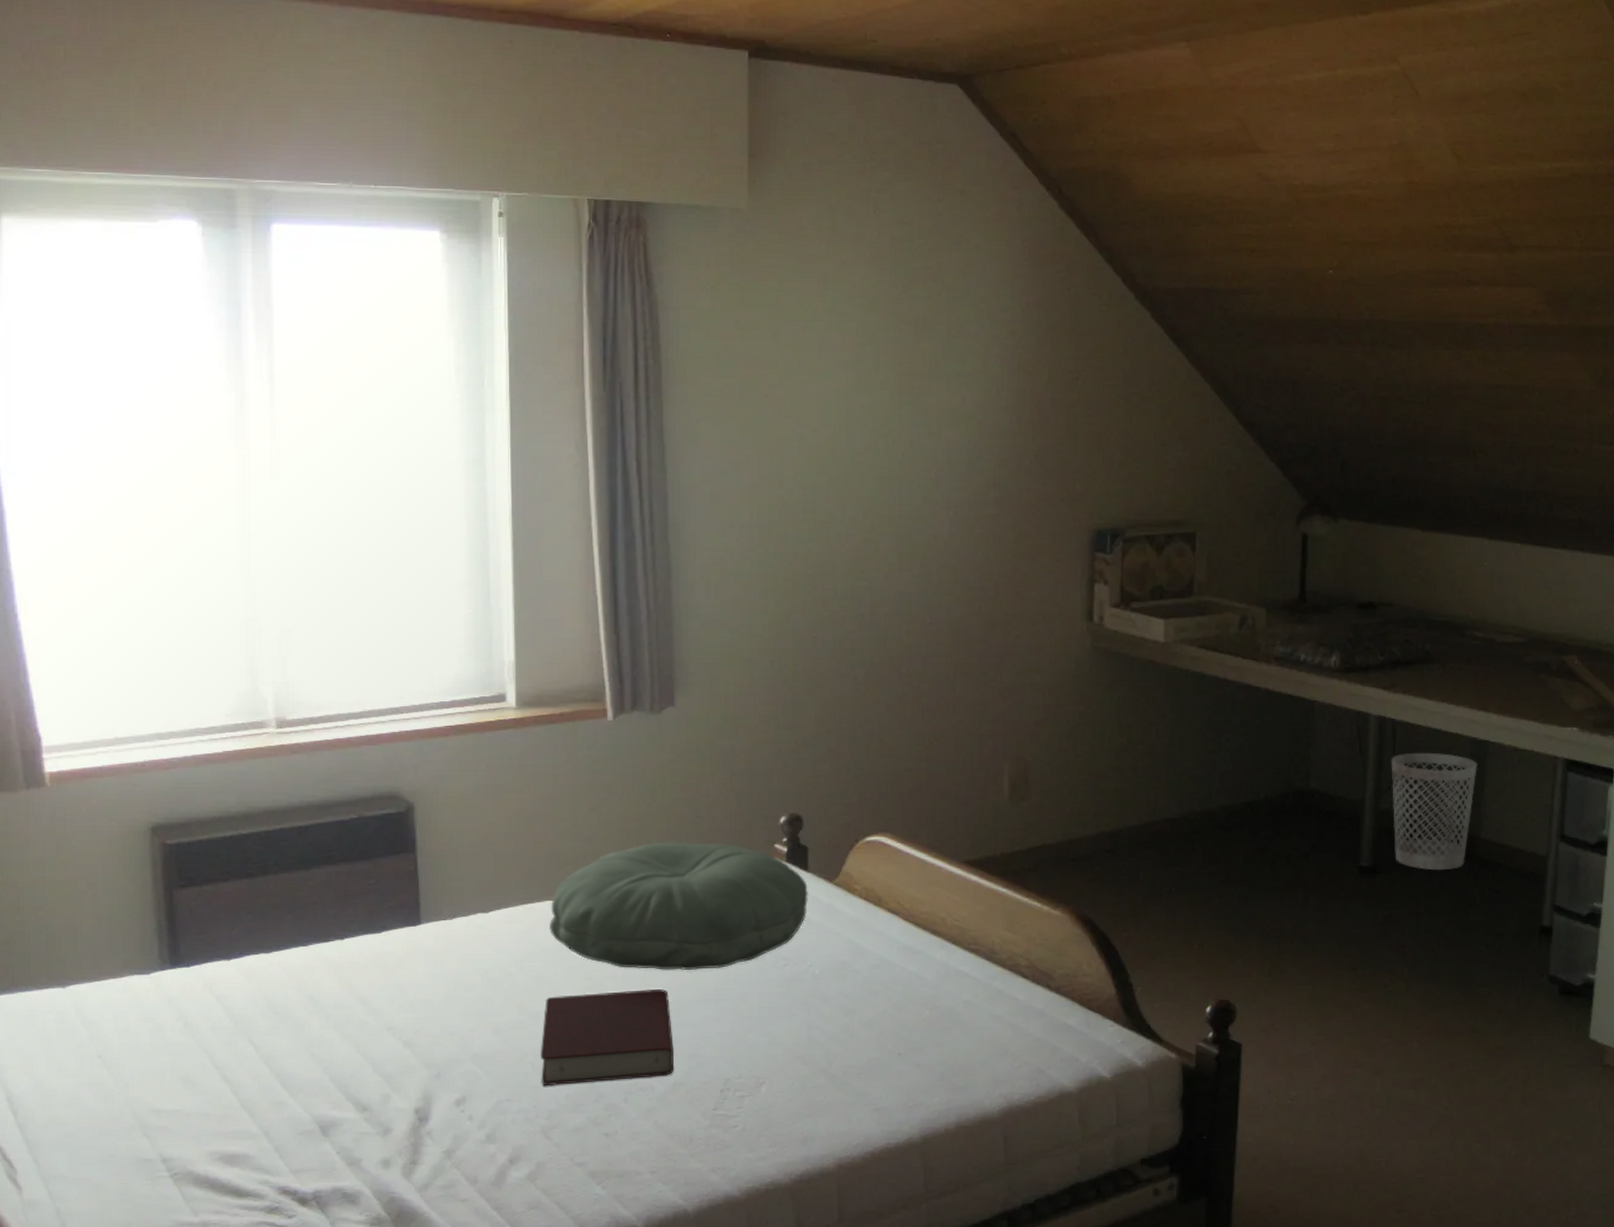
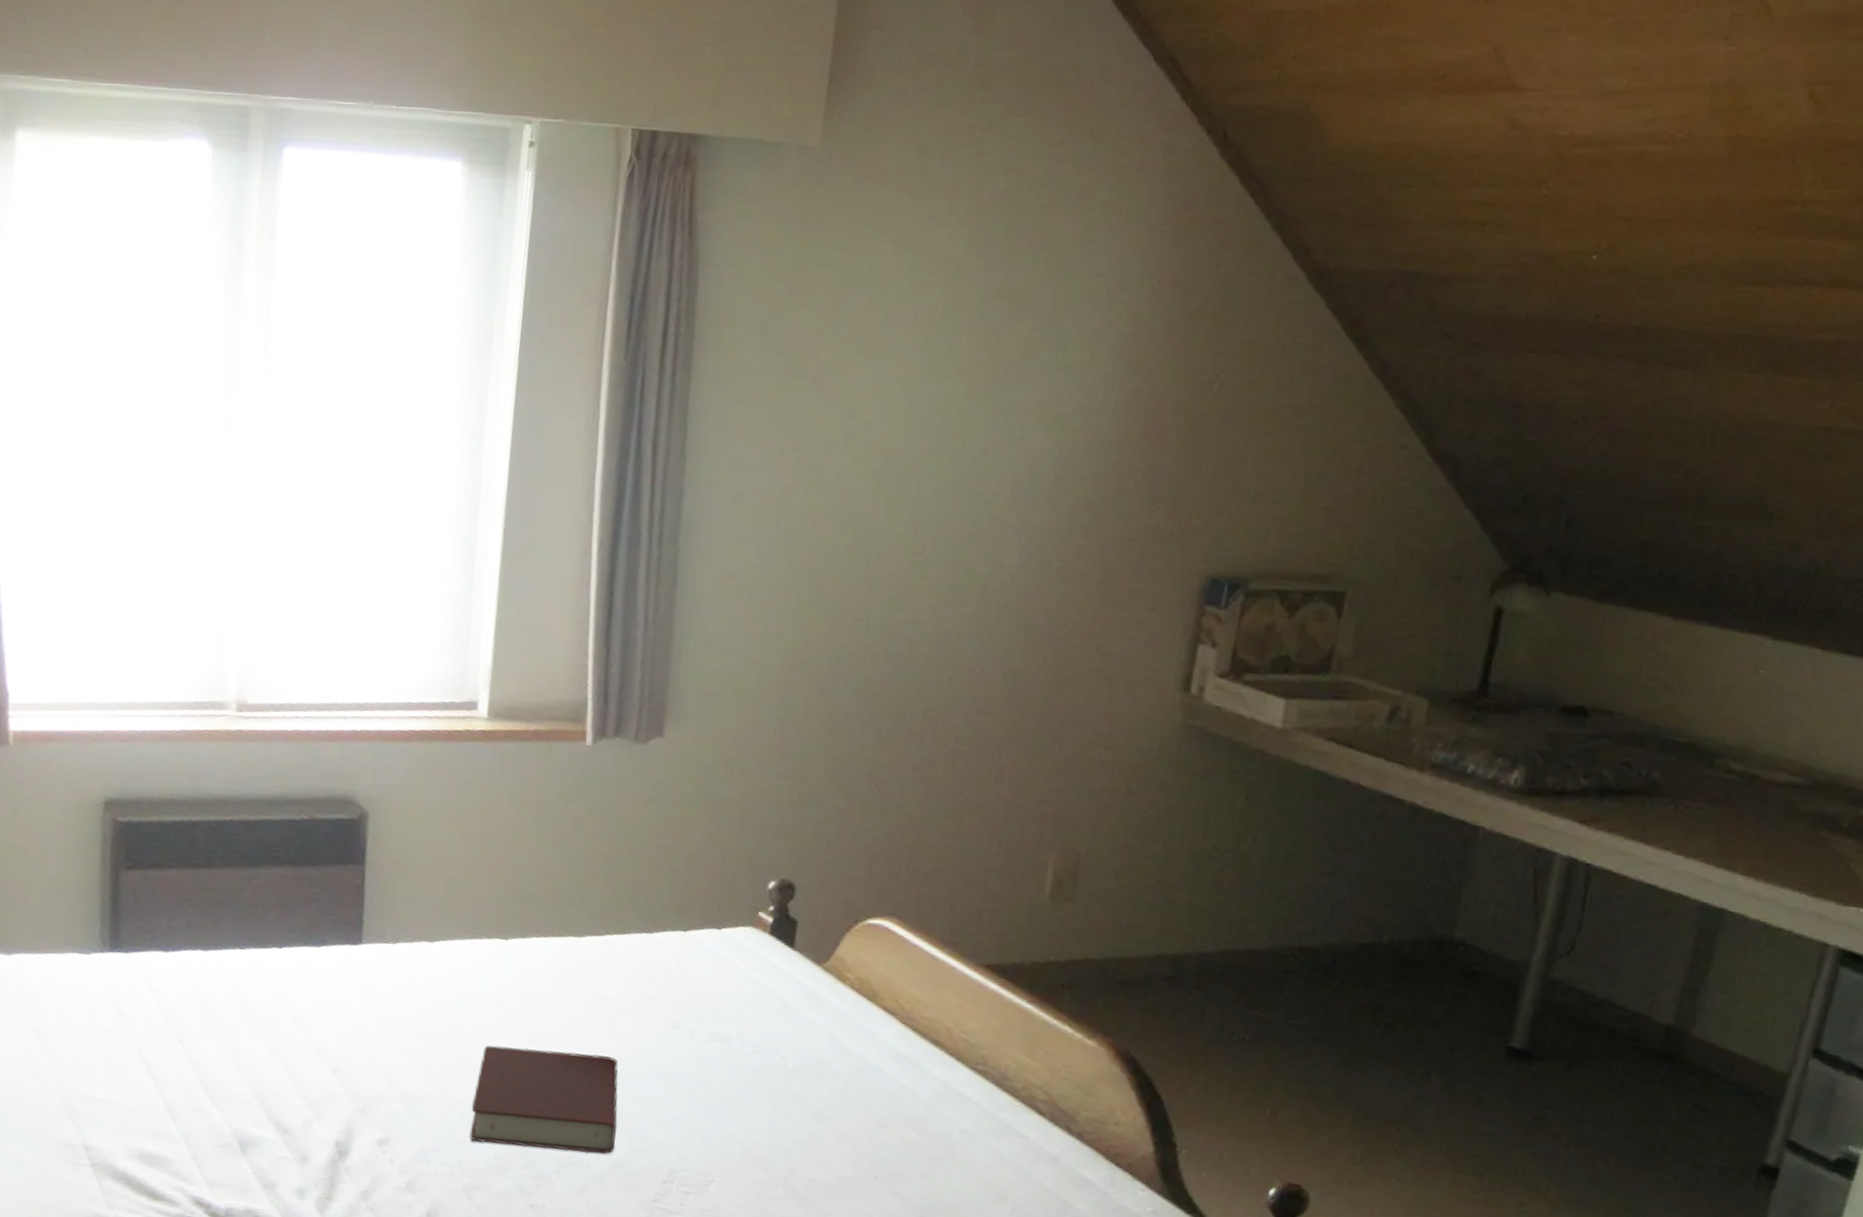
pillow: present [549,842,809,971] -> none [496,890,792,1045]
wastebasket: present [1391,752,1477,871] -> none [1562,909,1704,1071]

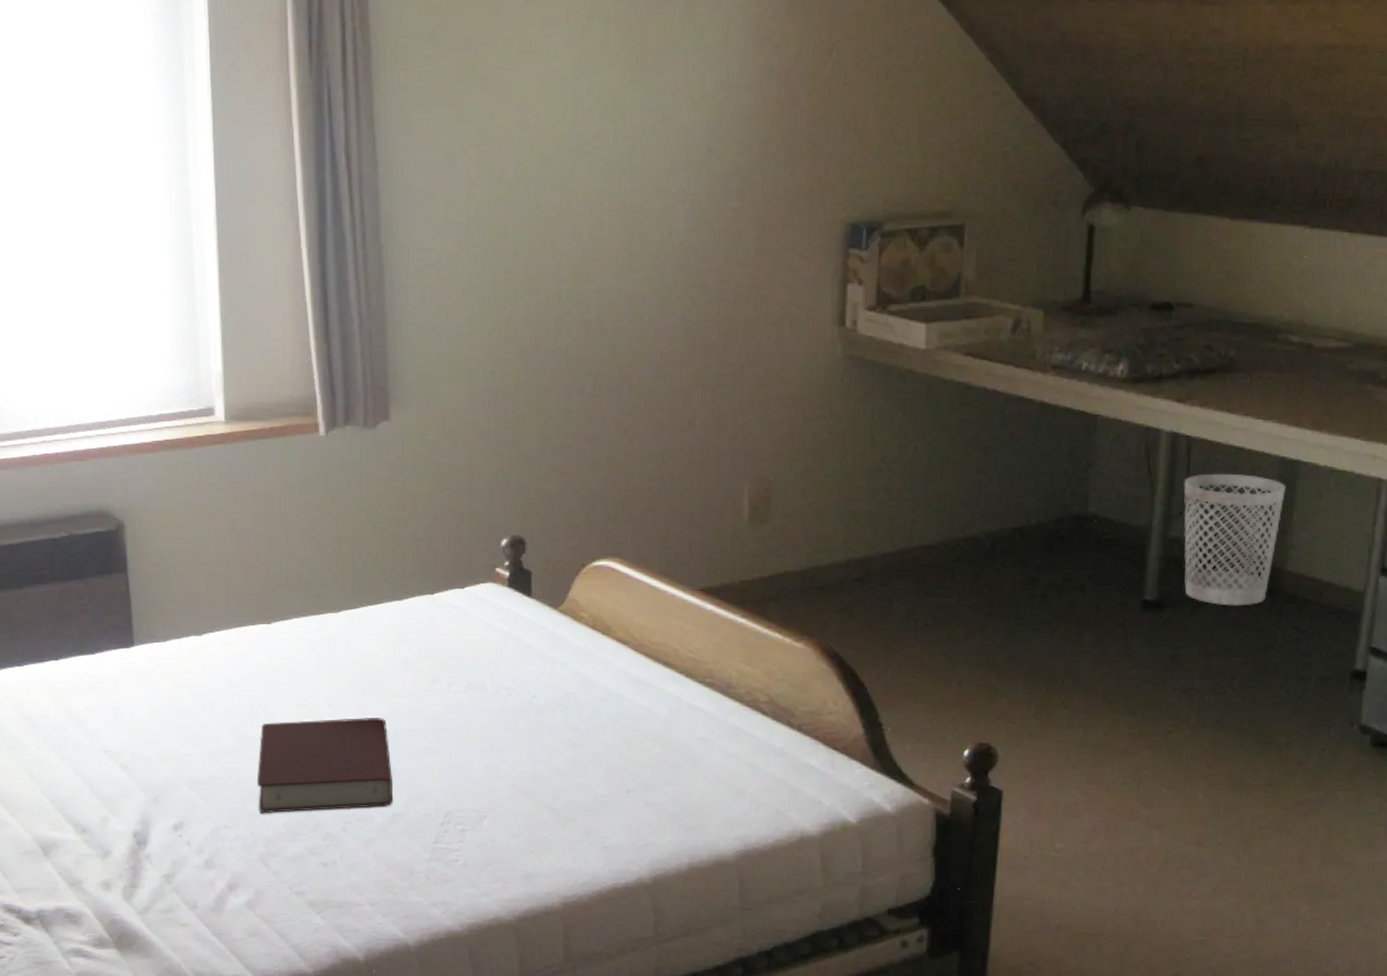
wastebasket: none [1562,909,1704,1071] -> present [1183,473,1286,606]

